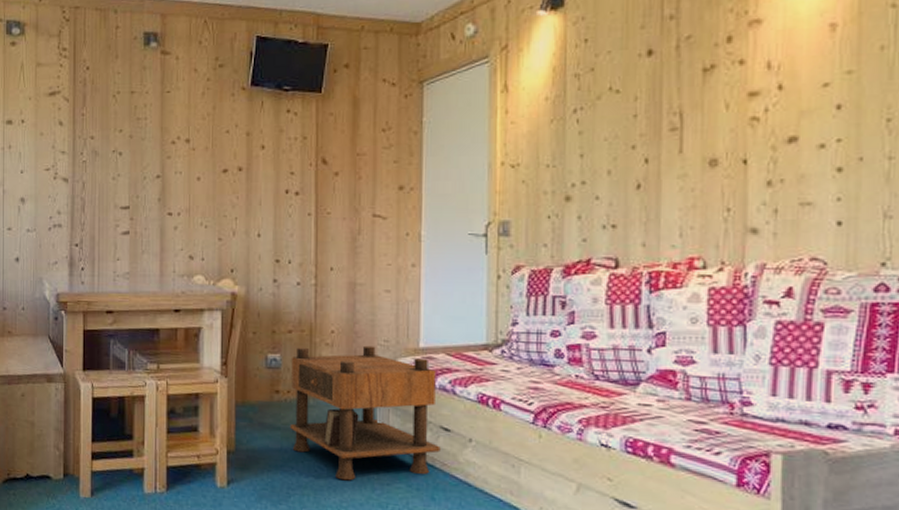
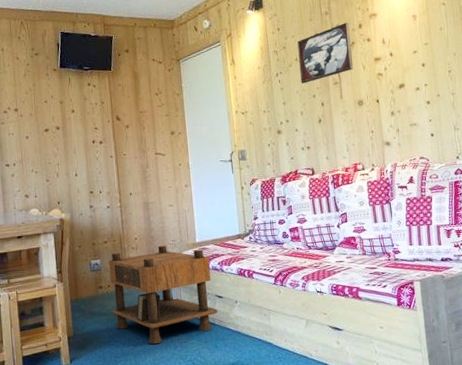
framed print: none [614,33,709,127] -> present [297,23,354,84]

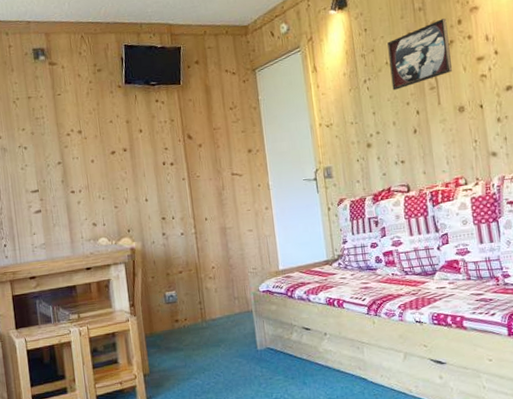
nightstand: present [109,245,218,345] -> none [185,274,305,382]

